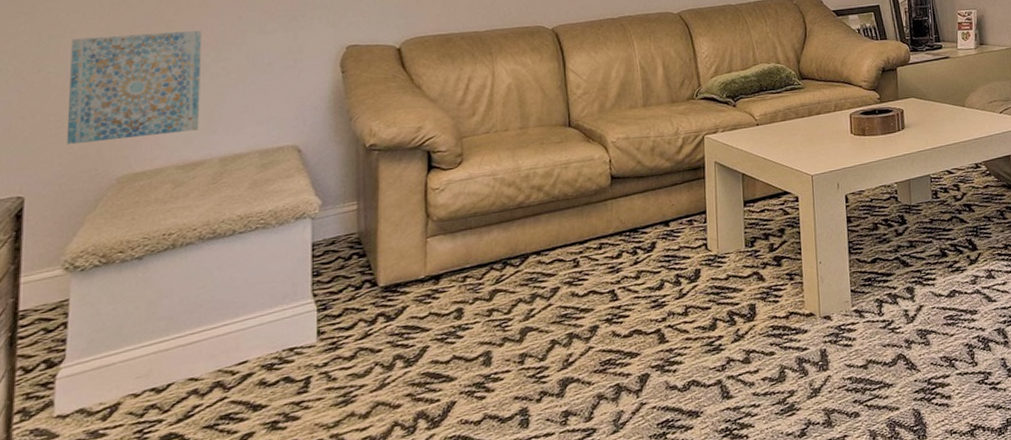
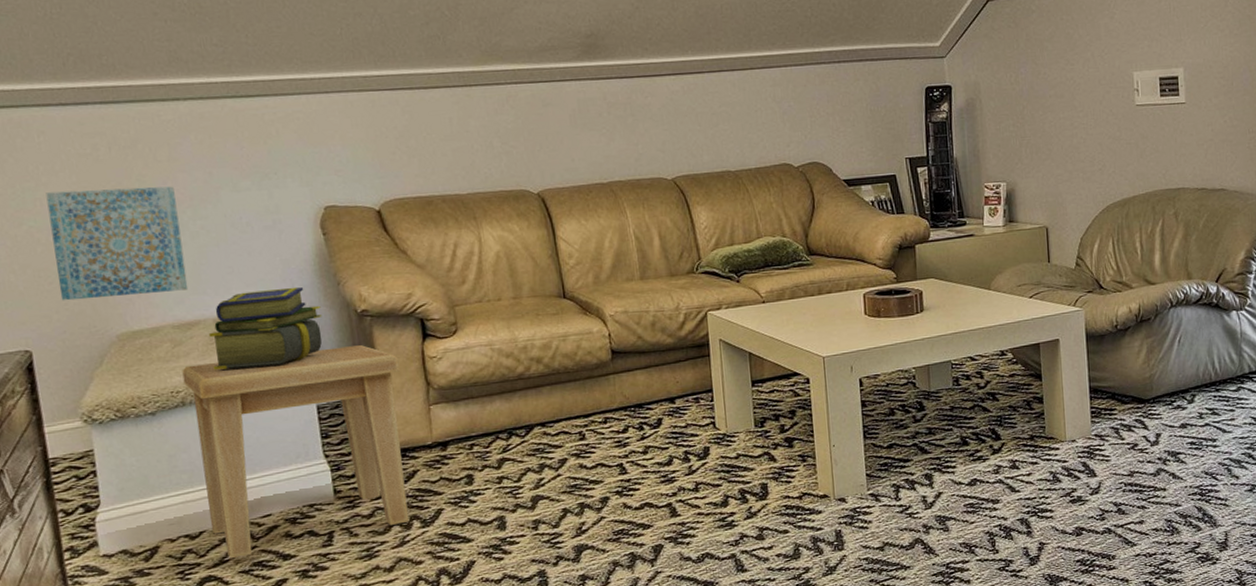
side table: none [178,179,401,413] -> present [182,345,410,559]
stack of books: none [211,123,330,210] -> present [208,287,323,370]

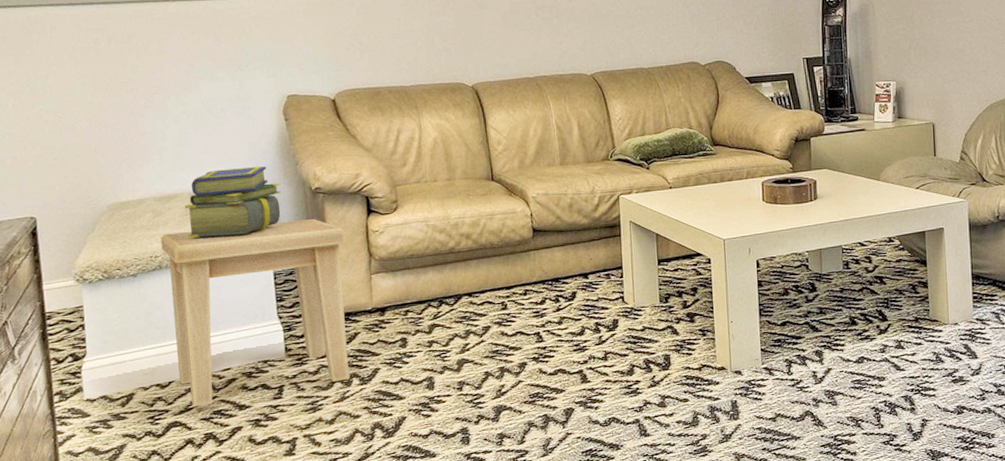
wall art: present [45,186,189,301] -> none [54,76,169,175]

